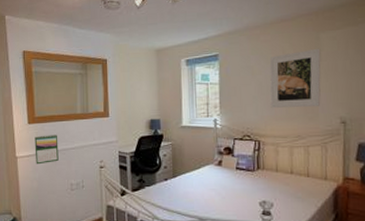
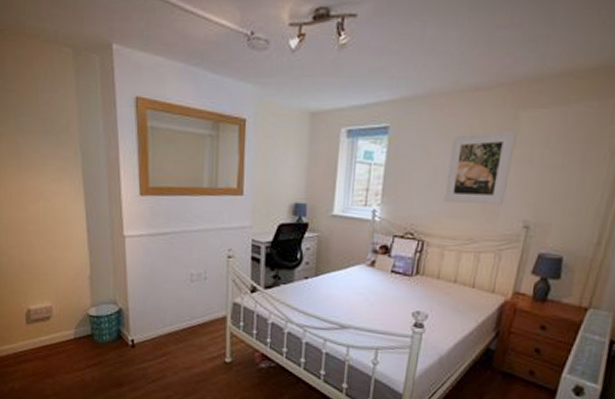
calendar: present [34,135,59,165] -> none [147,211,178,248]

